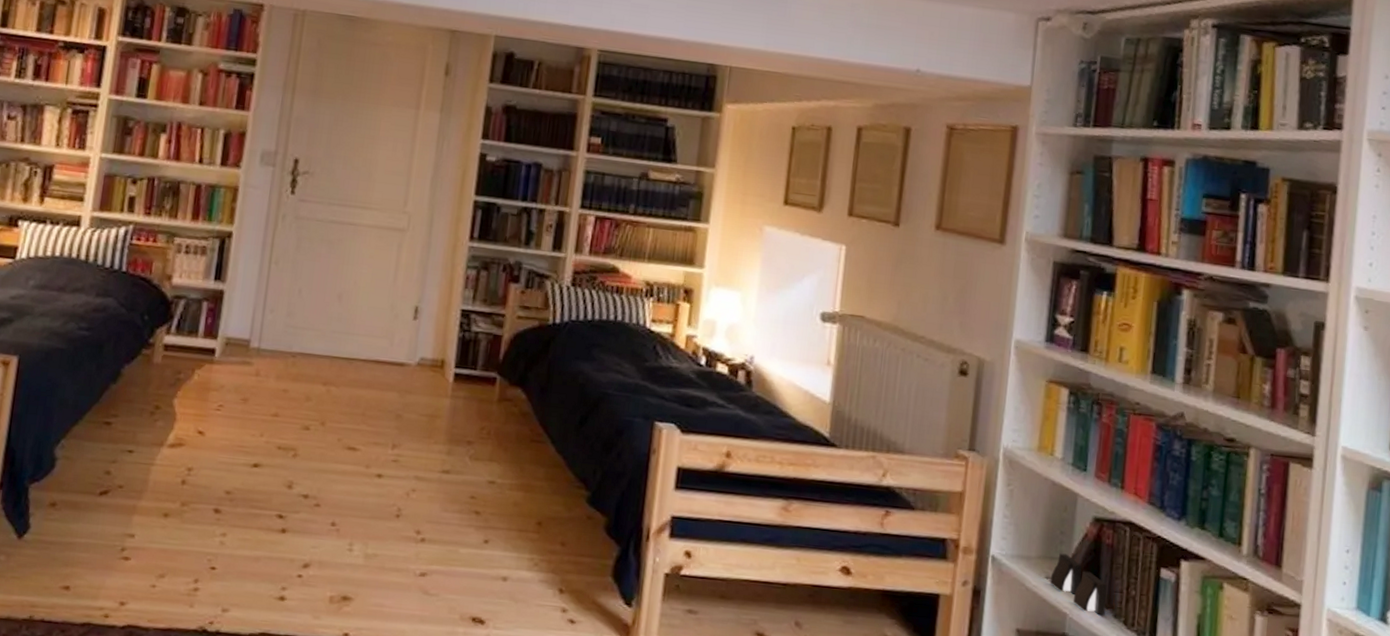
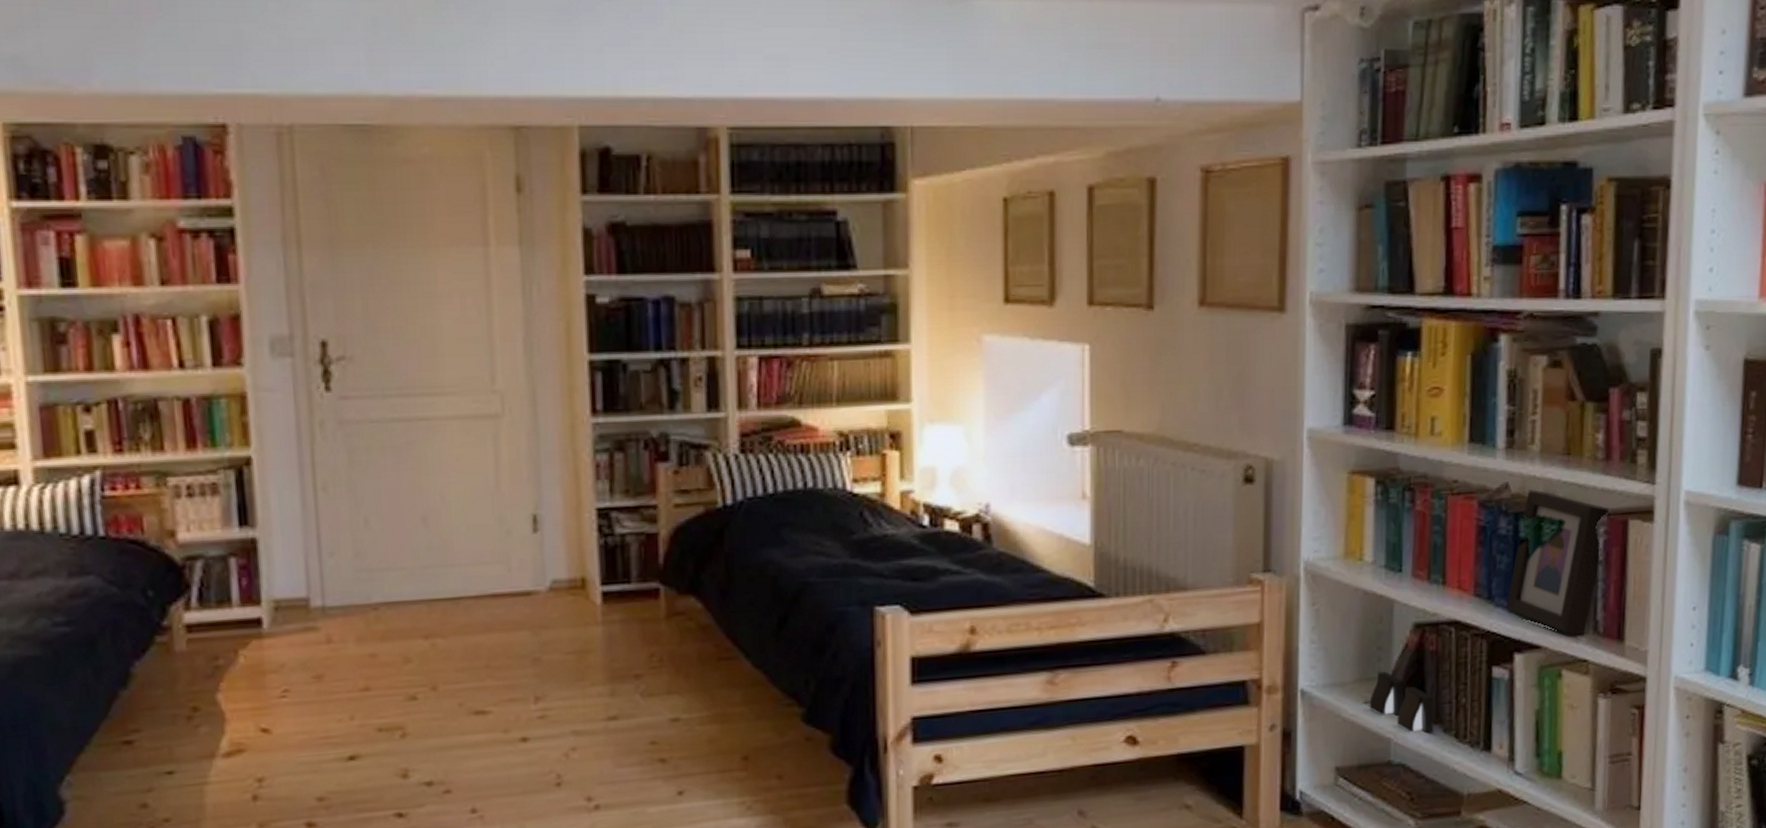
picture frame: none [1175,421,1273,556] -> present [1505,489,1610,636]

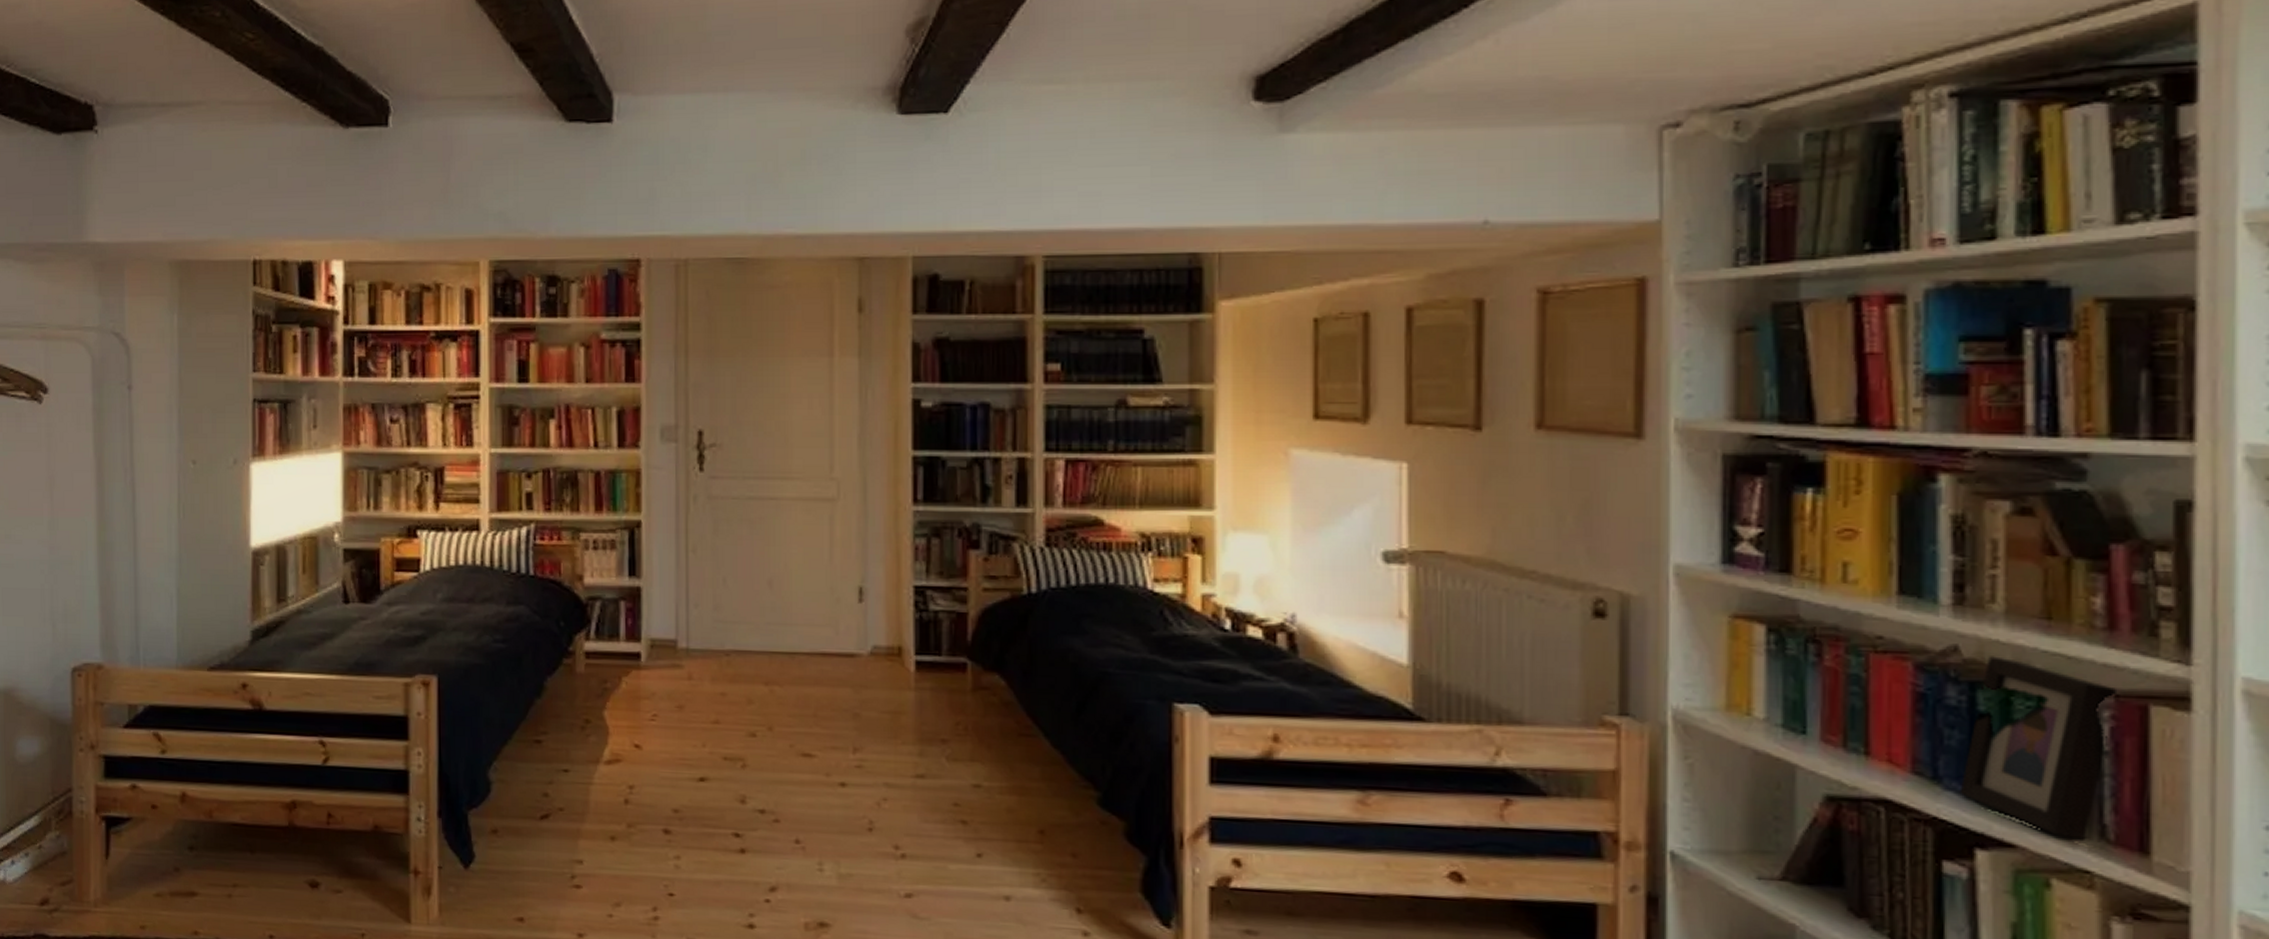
bookend: present [1369,671,1434,733] -> none [1764,845,1858,926]

